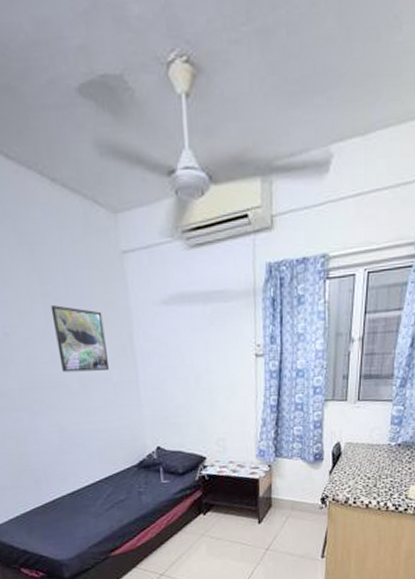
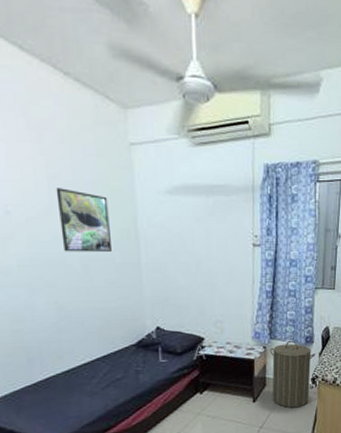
laundry hamper: none [275,458,325,530] -> present [269,341,315,408]

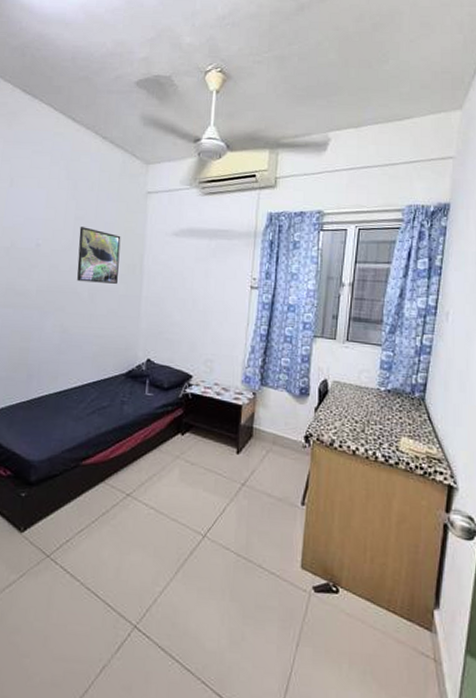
laundry hamper: present [269,341,315,408] -> none [258,390,310,468]

